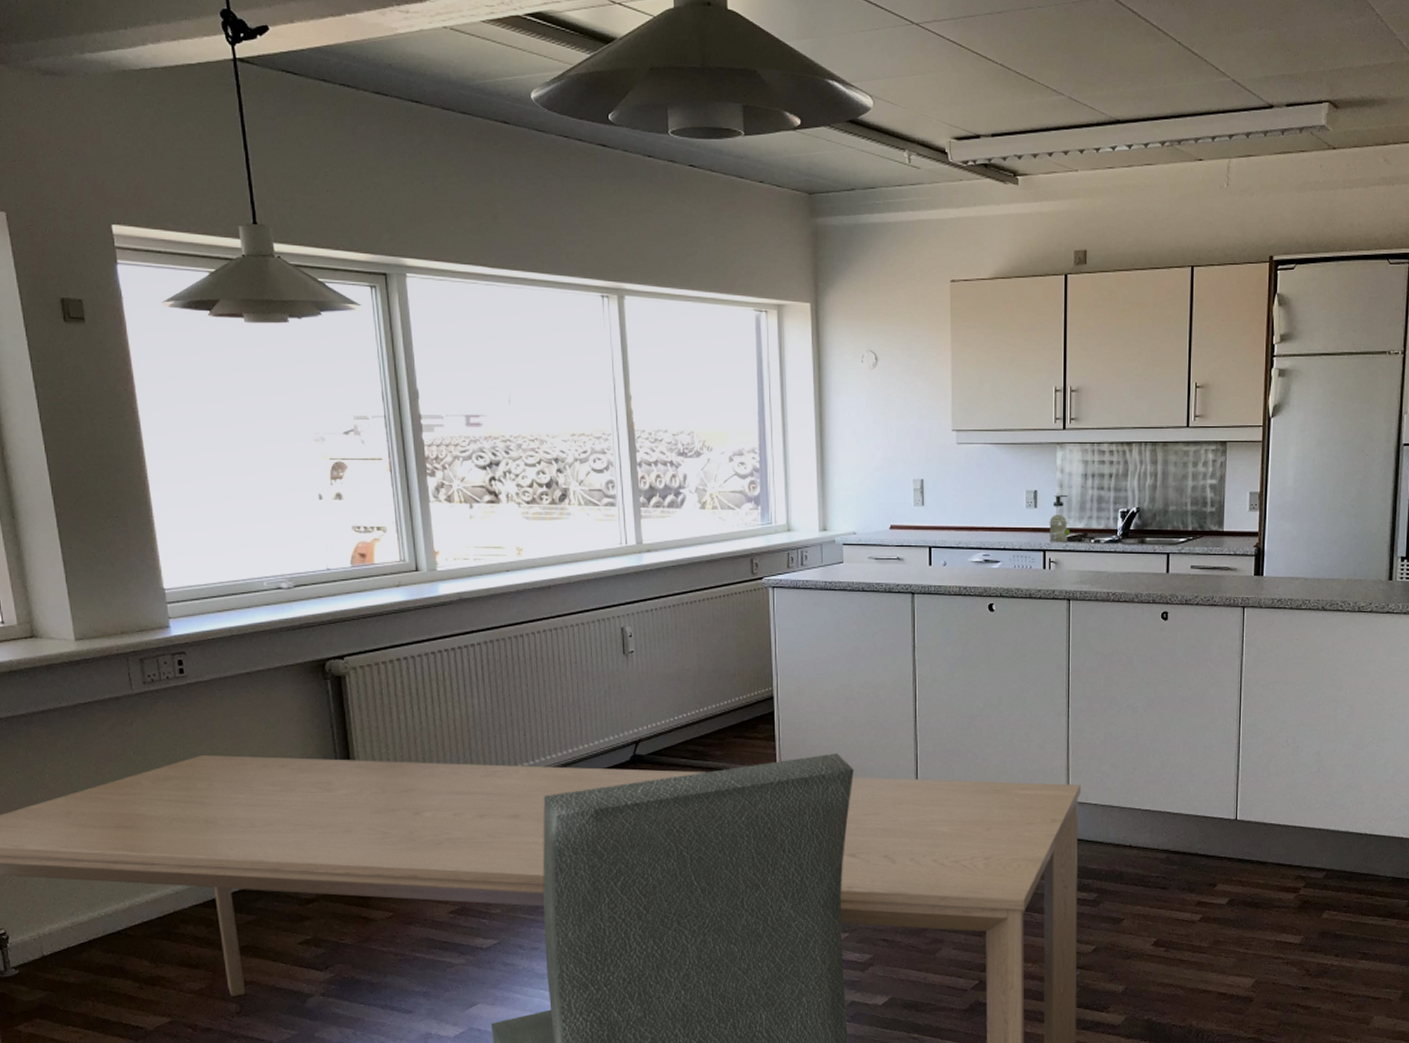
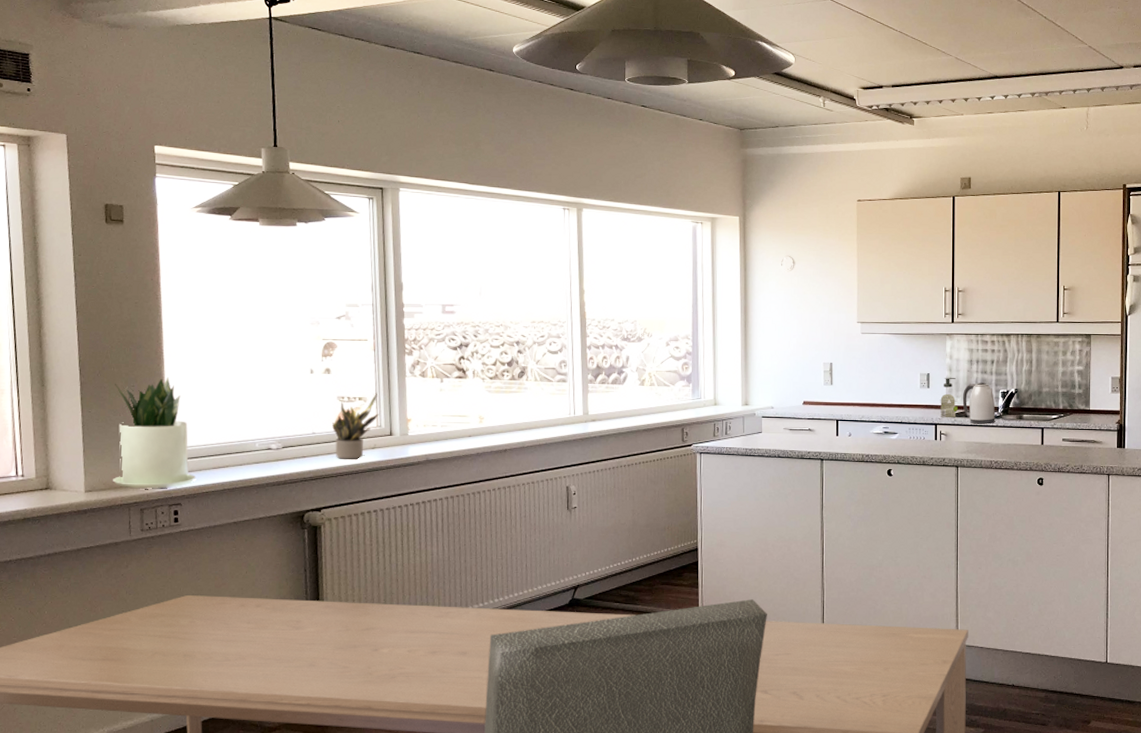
planter: none [95,506,199,636] -> present [113,377,196,489]
potted plant: none [349,521,402,599] -> present [332,393,379,459]
kettle: none [1075,501,1114,550] -> present [962,383,996,424]

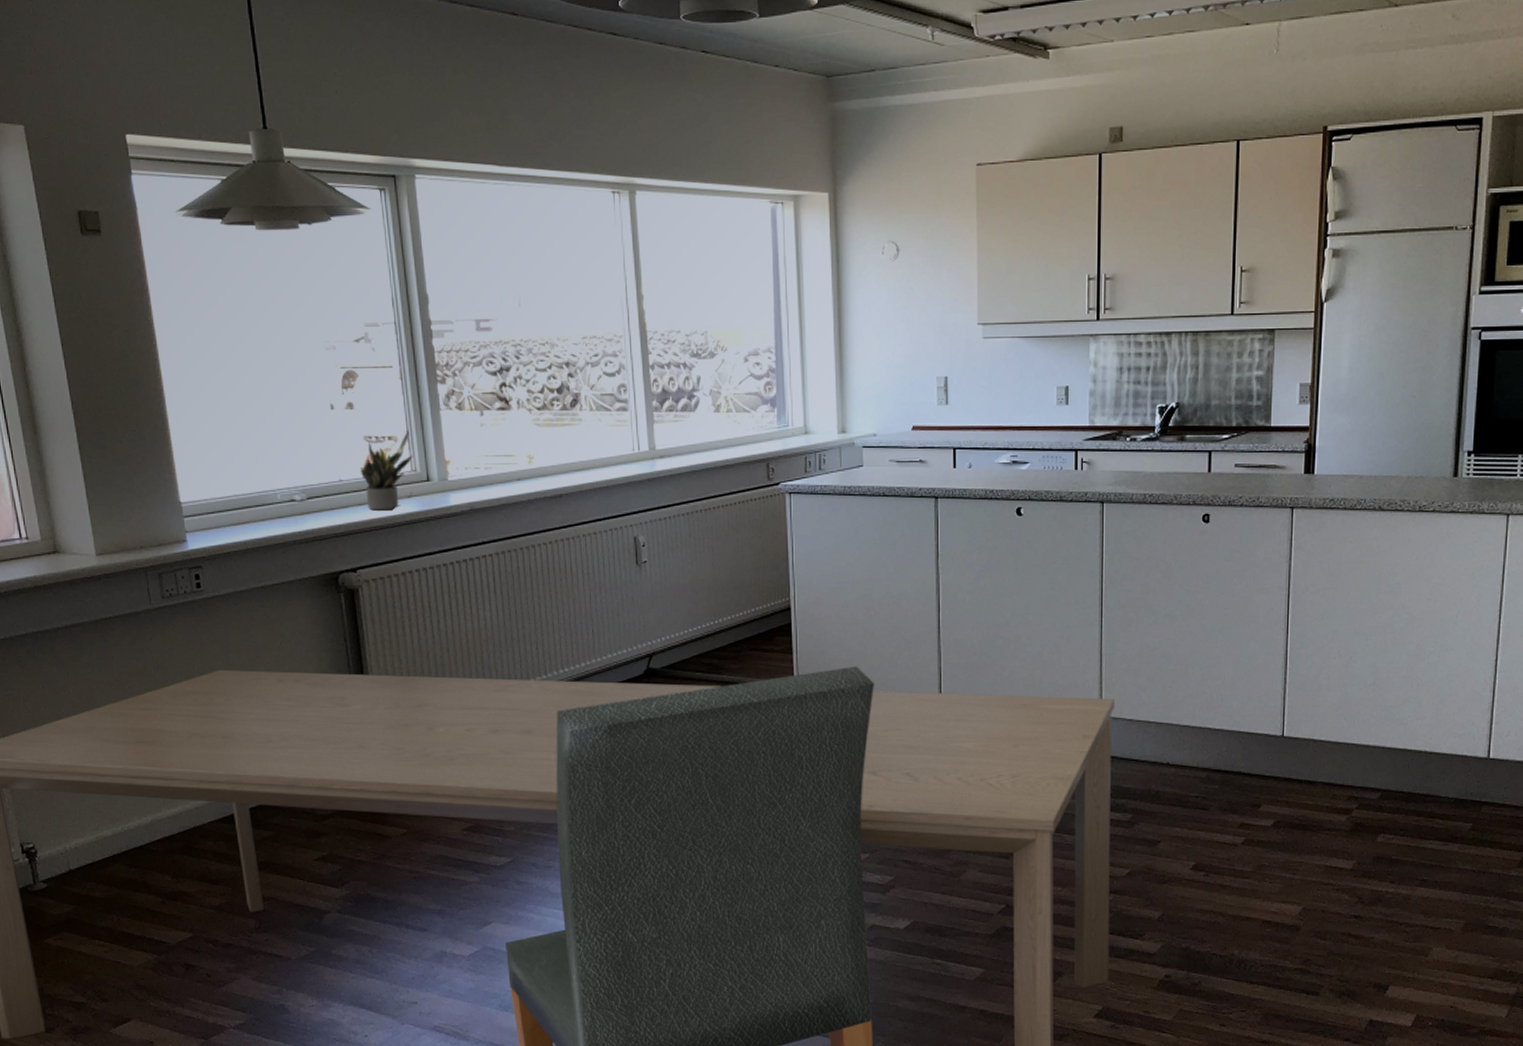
planter: present [113,377,196,489] -> none [114,419,215,550]
soap dispenser: present [939,377,958,418] -> none [1080,390,1104,442]
kettle: present [962,383,996,424] -> none [1109,396,1151,449]

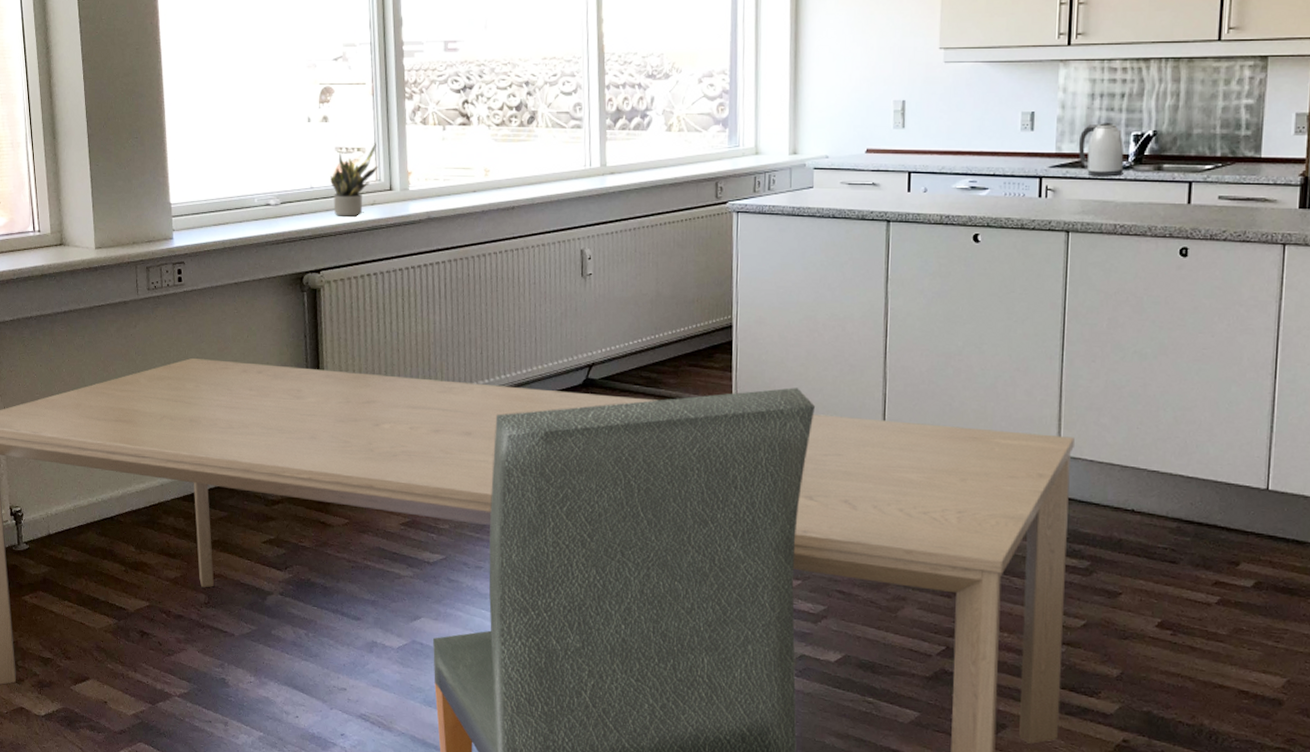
kettle: none [1109,396,1151,449] -> present [1078,123,1124,177]

